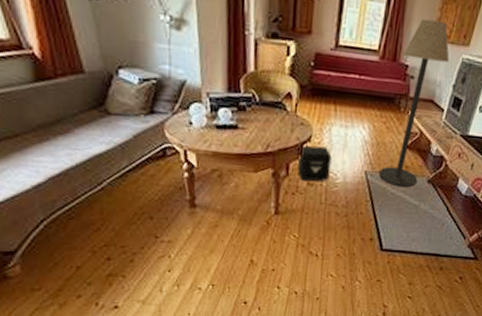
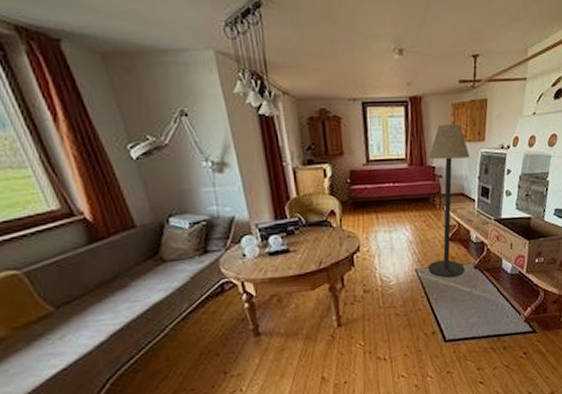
air purifier: present [297,145,332,182] -> none [350,253,383,290]

